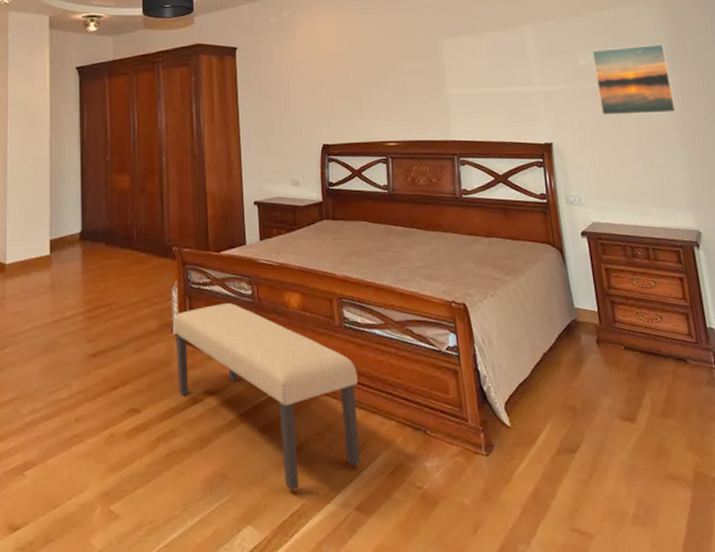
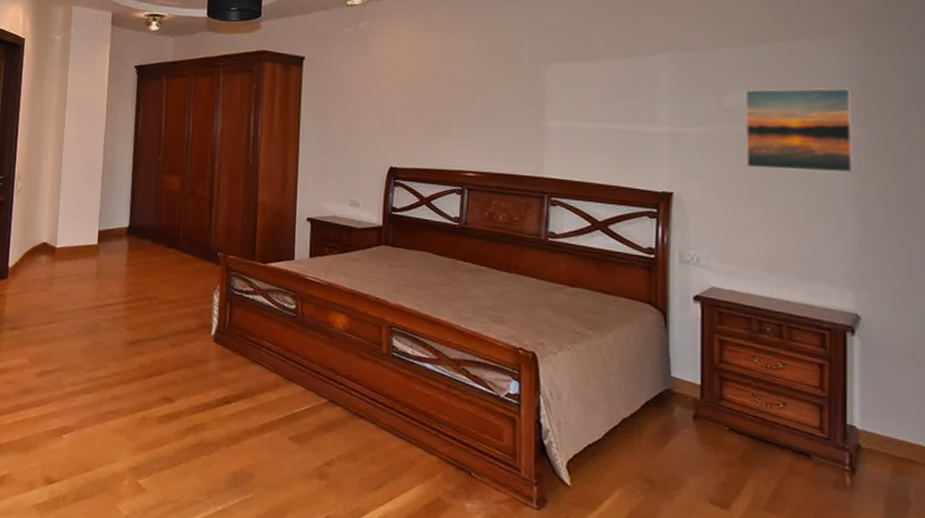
bench: present [172,303,360,490] -> none [211,313,401,501]

